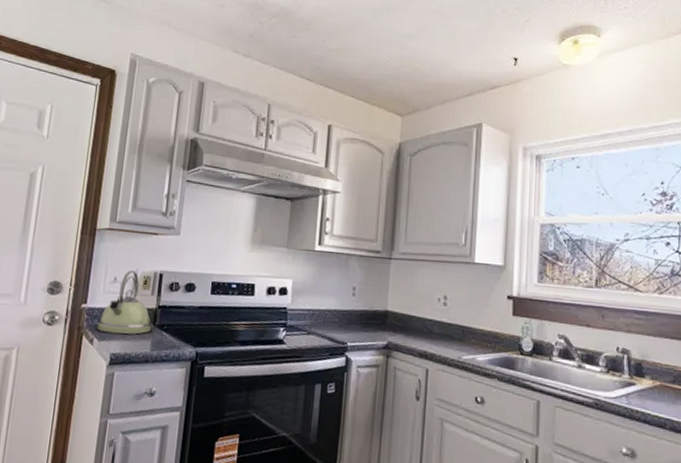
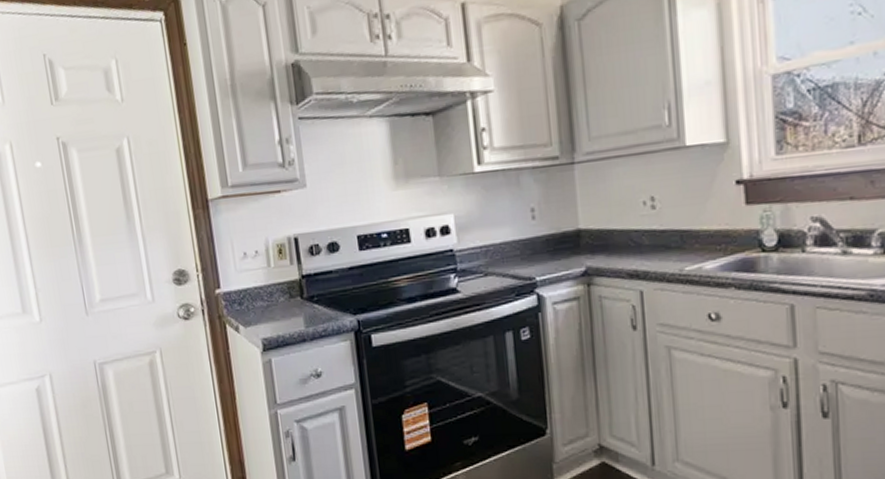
kettle: present [95,270,152,335] -> none [237,240,301,318]

